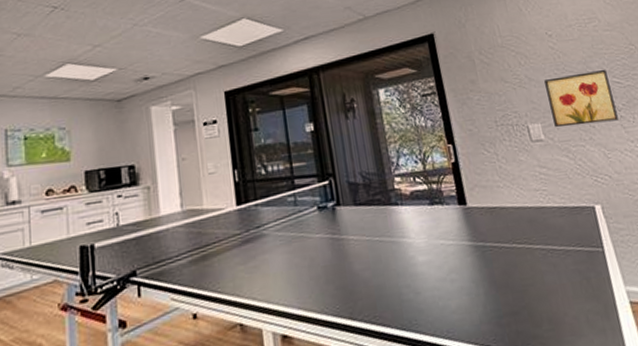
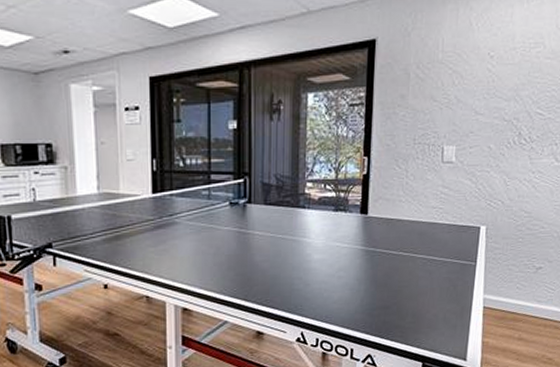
wall art: present [544,69,619,128] -> none [468,99,533,152]

